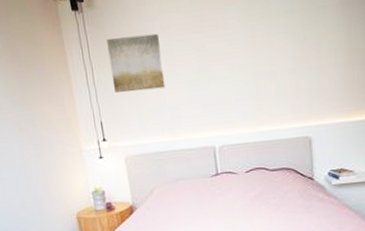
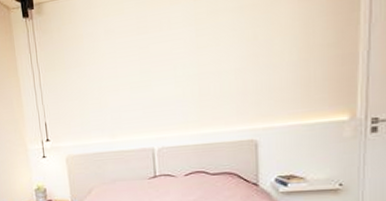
wall art: present [107,33,166,93] -> none [53,36,107,96]

